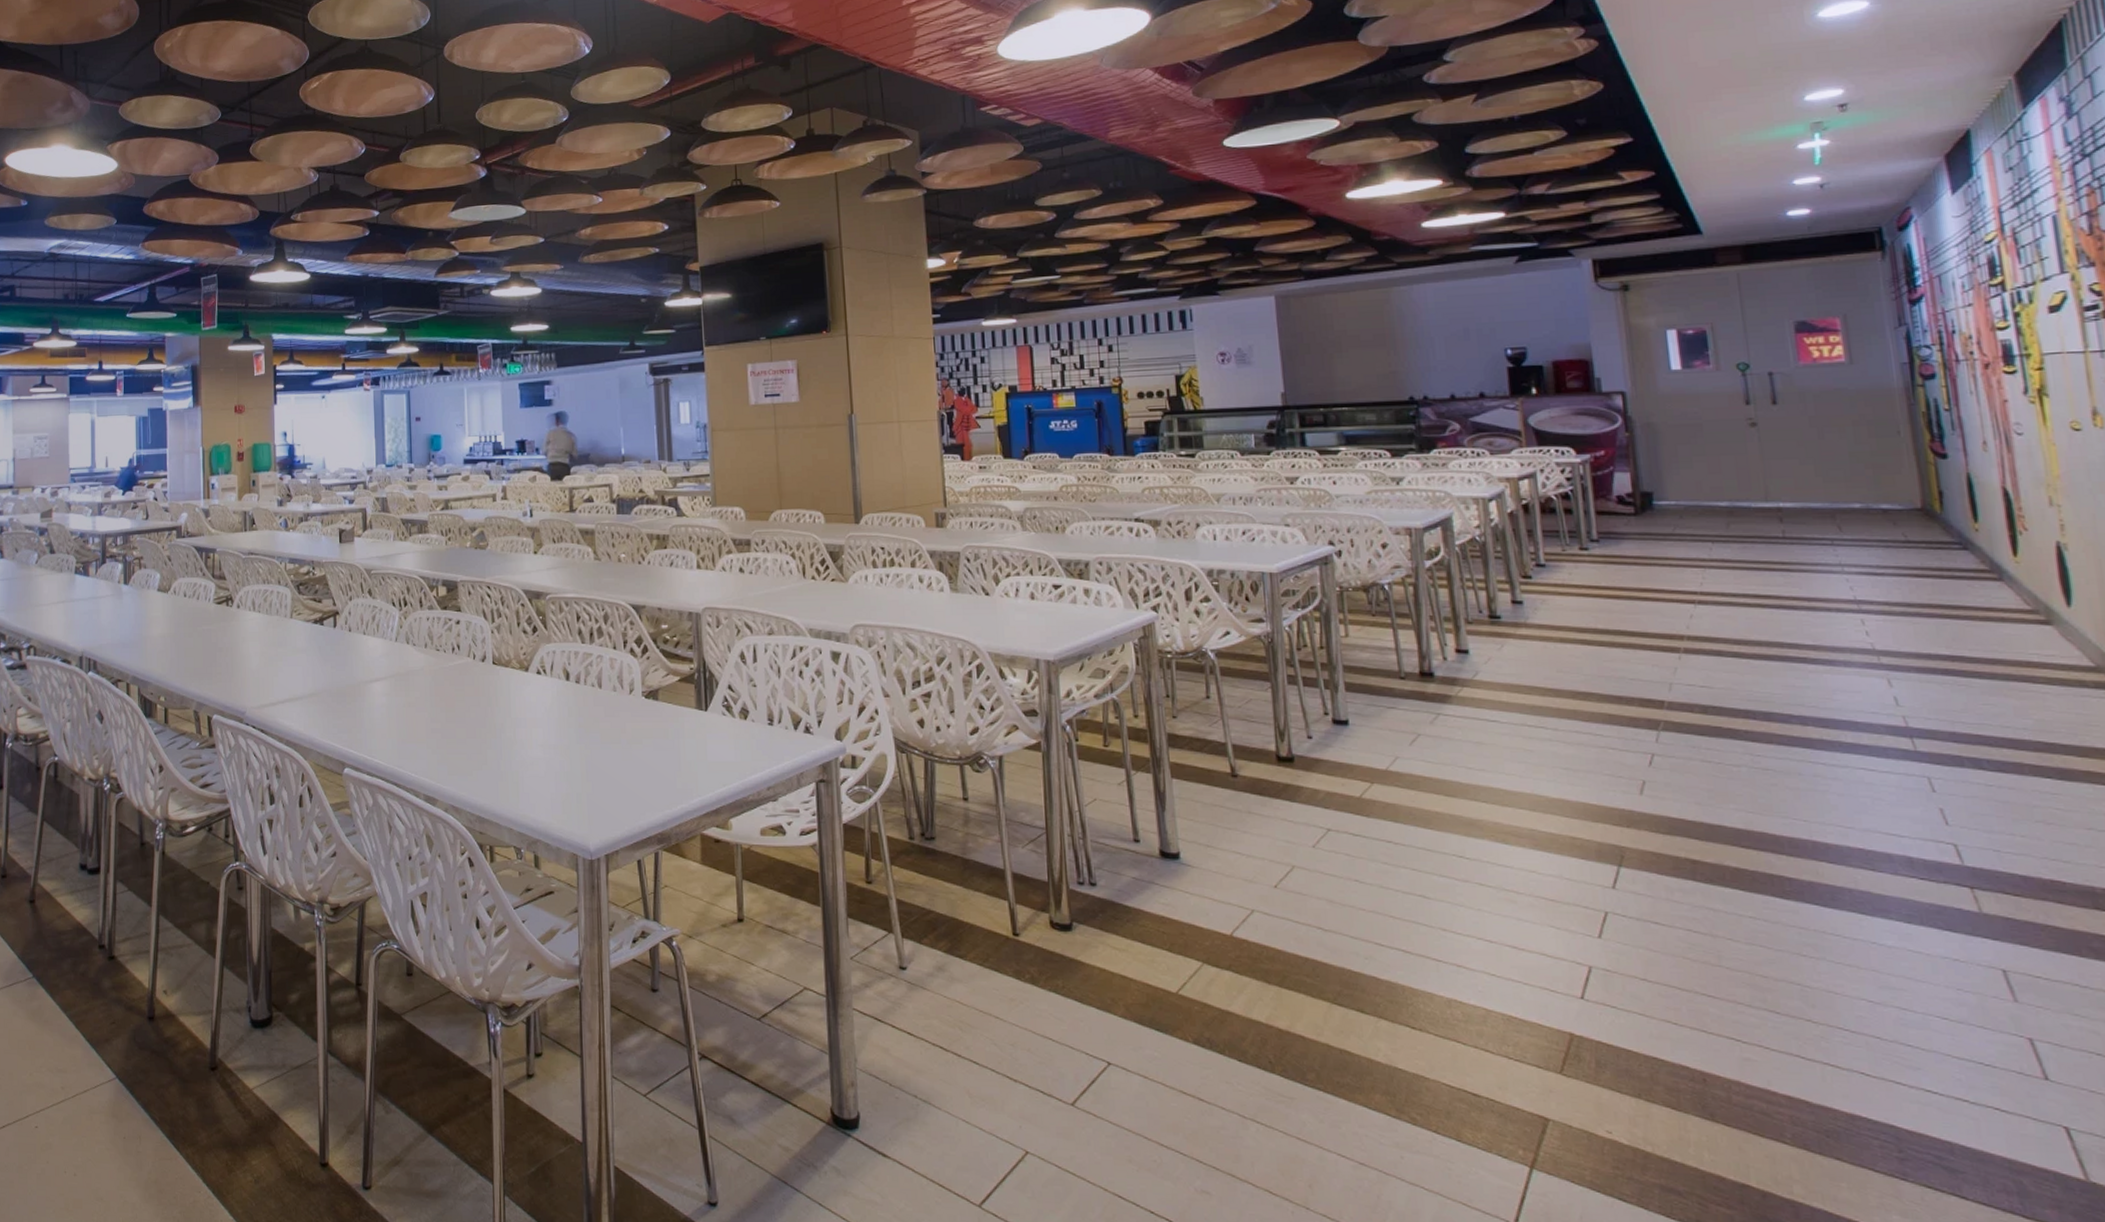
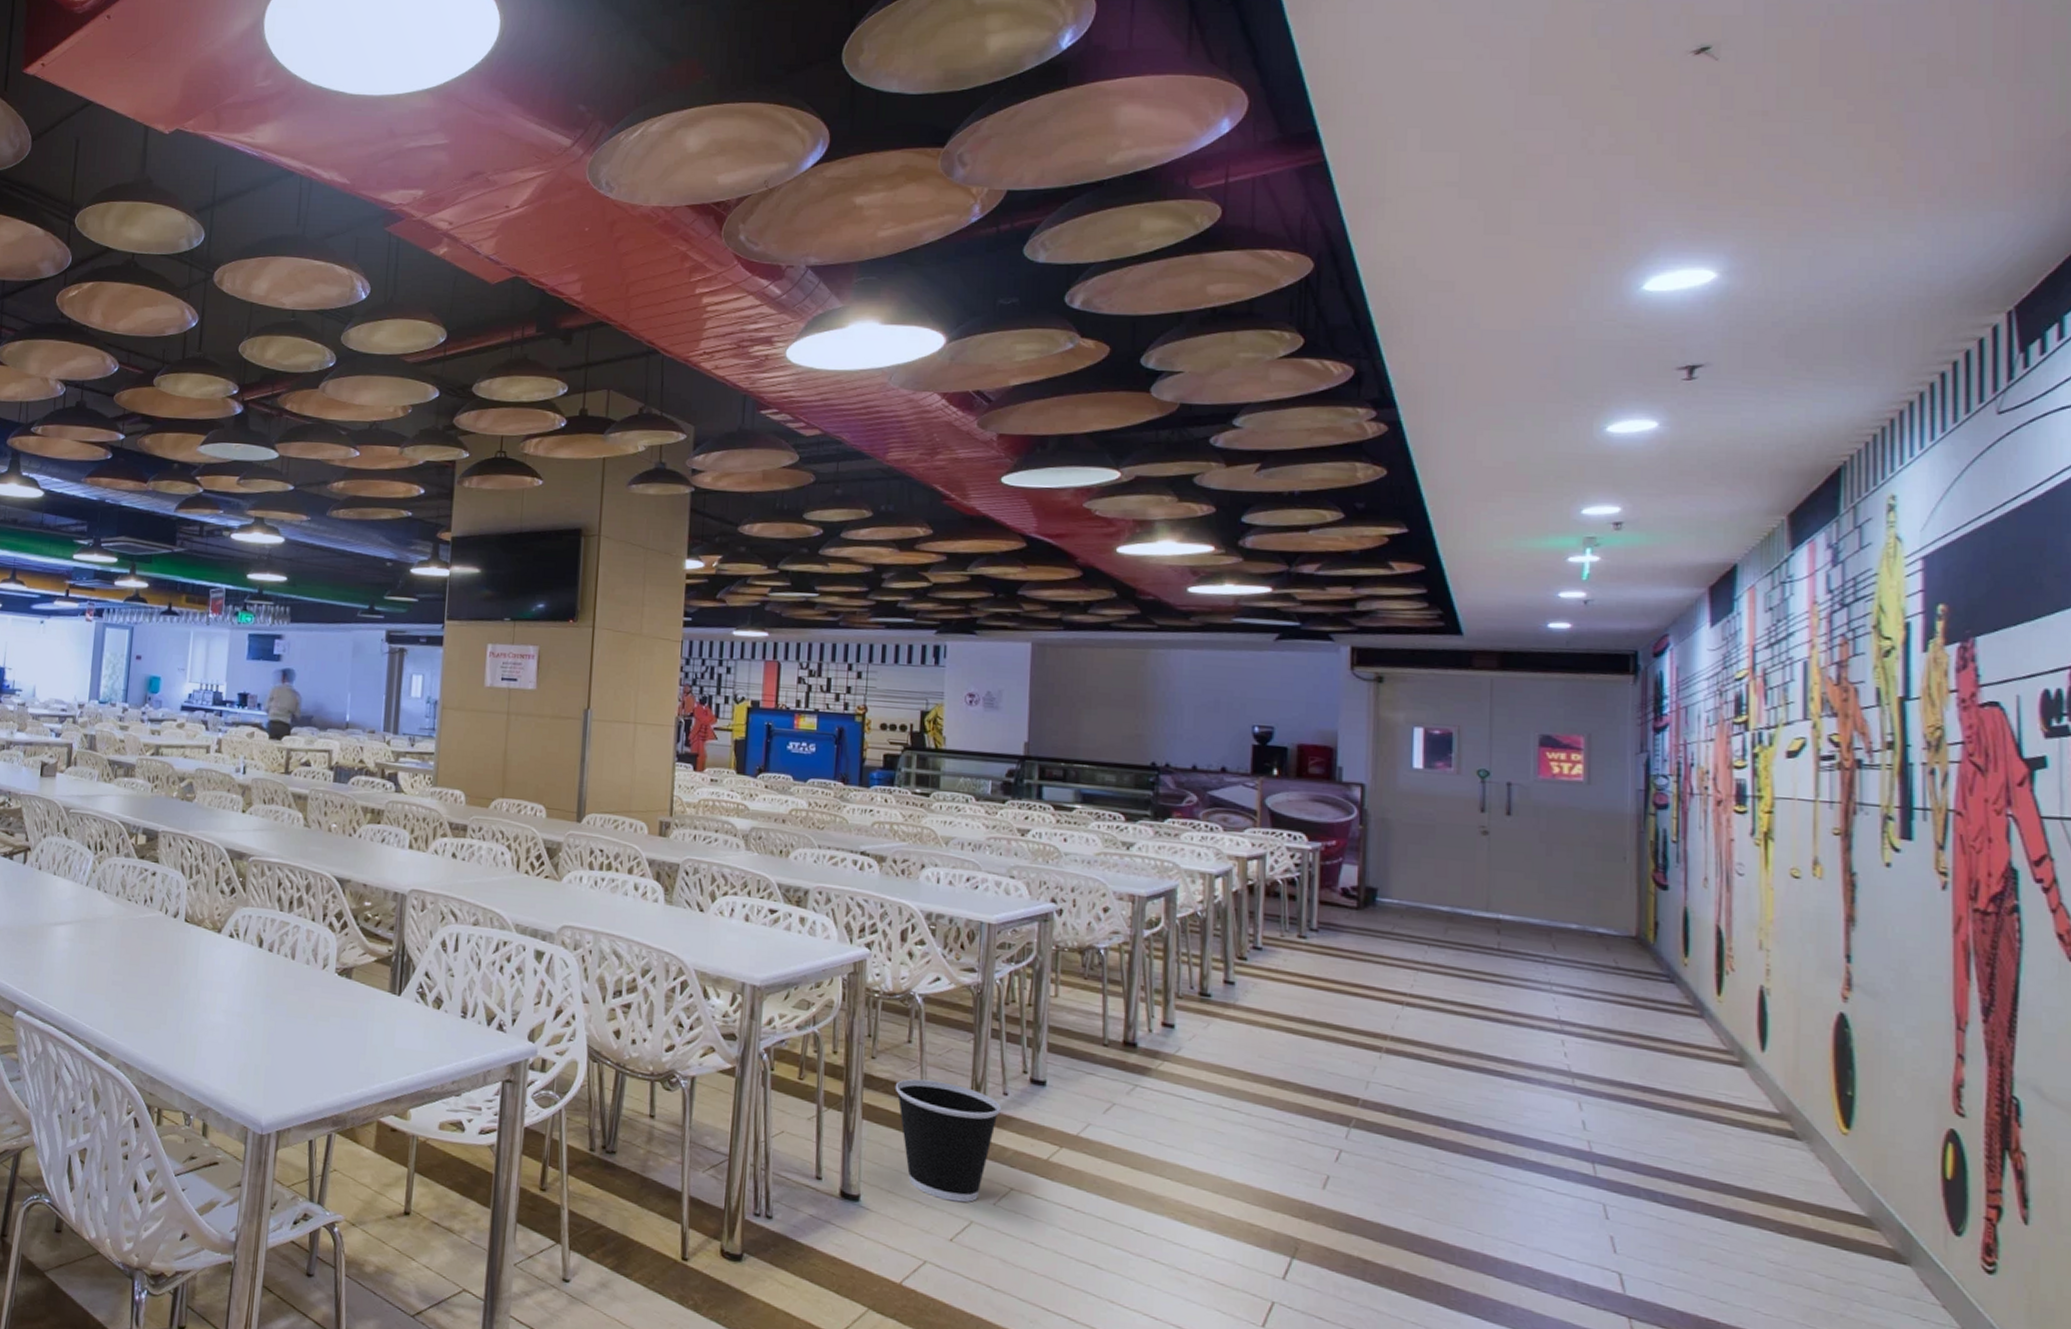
wastebasket: none [1199,732,1307,849] -> present [894,1078,1001,1203]

